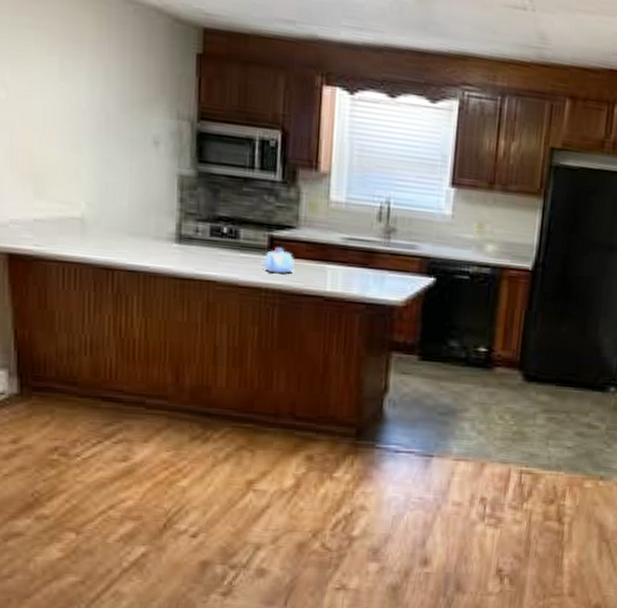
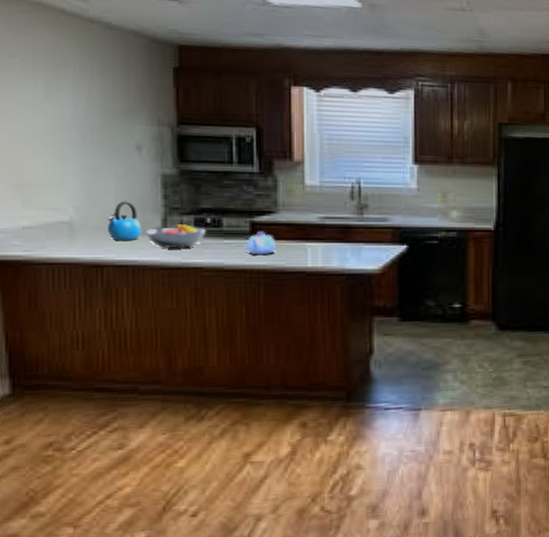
kettle: none [120,200,155,245] -> present [108,201,142,240]
fruit bowl: none [158,230,223,258] -> present [144,223,207,248]

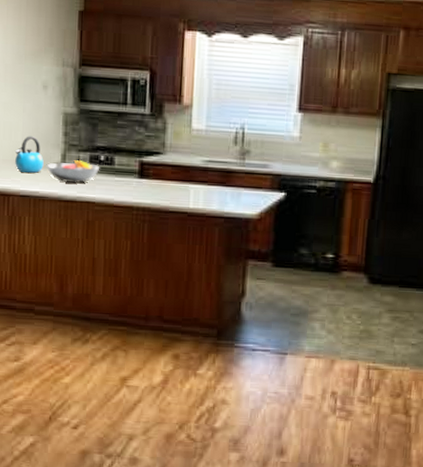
teapot: present [246,231,277,254] -> none [134,171,162,193]

